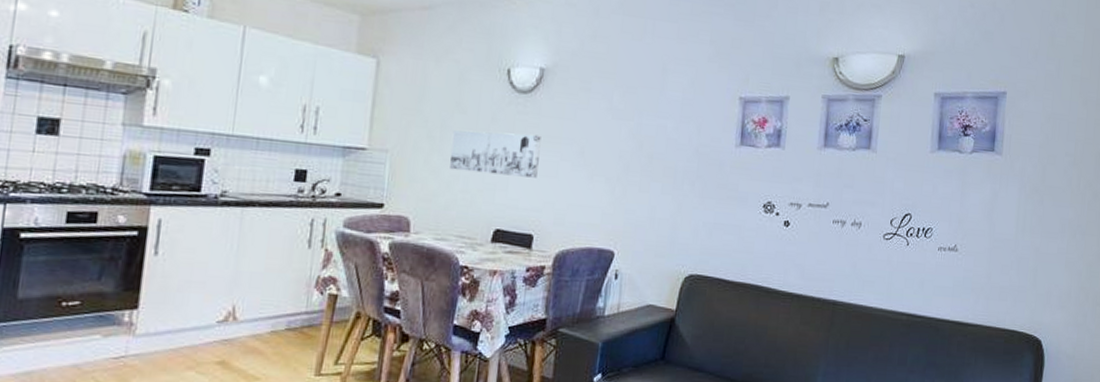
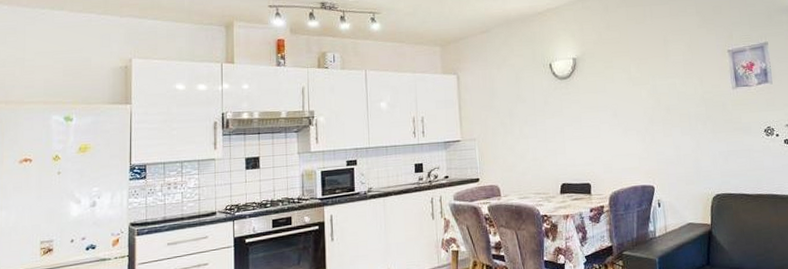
wall art: present [449,130,541,178] -> none [518,108,585,145]

